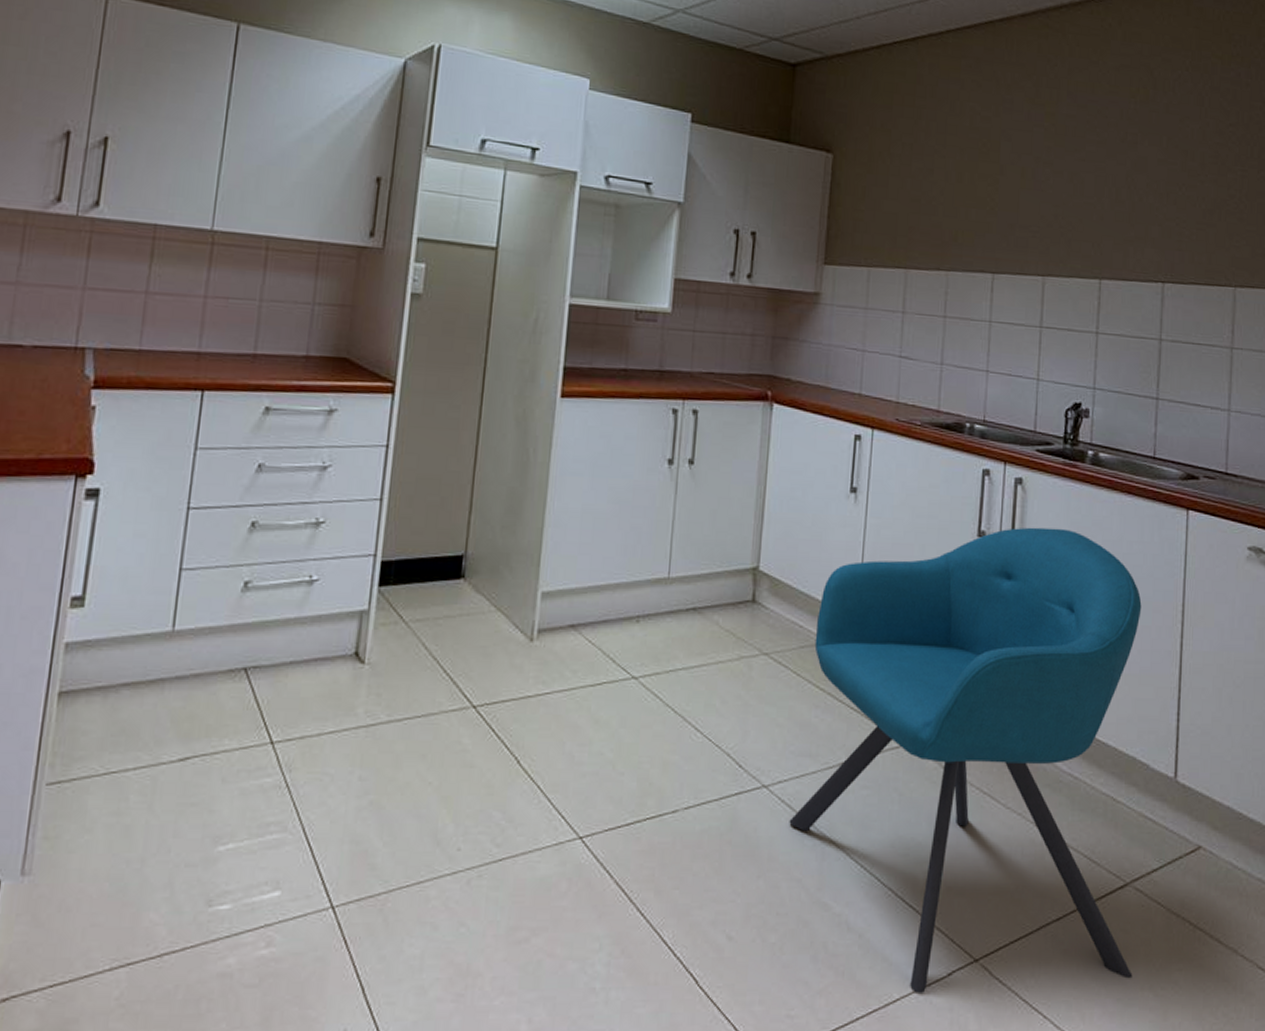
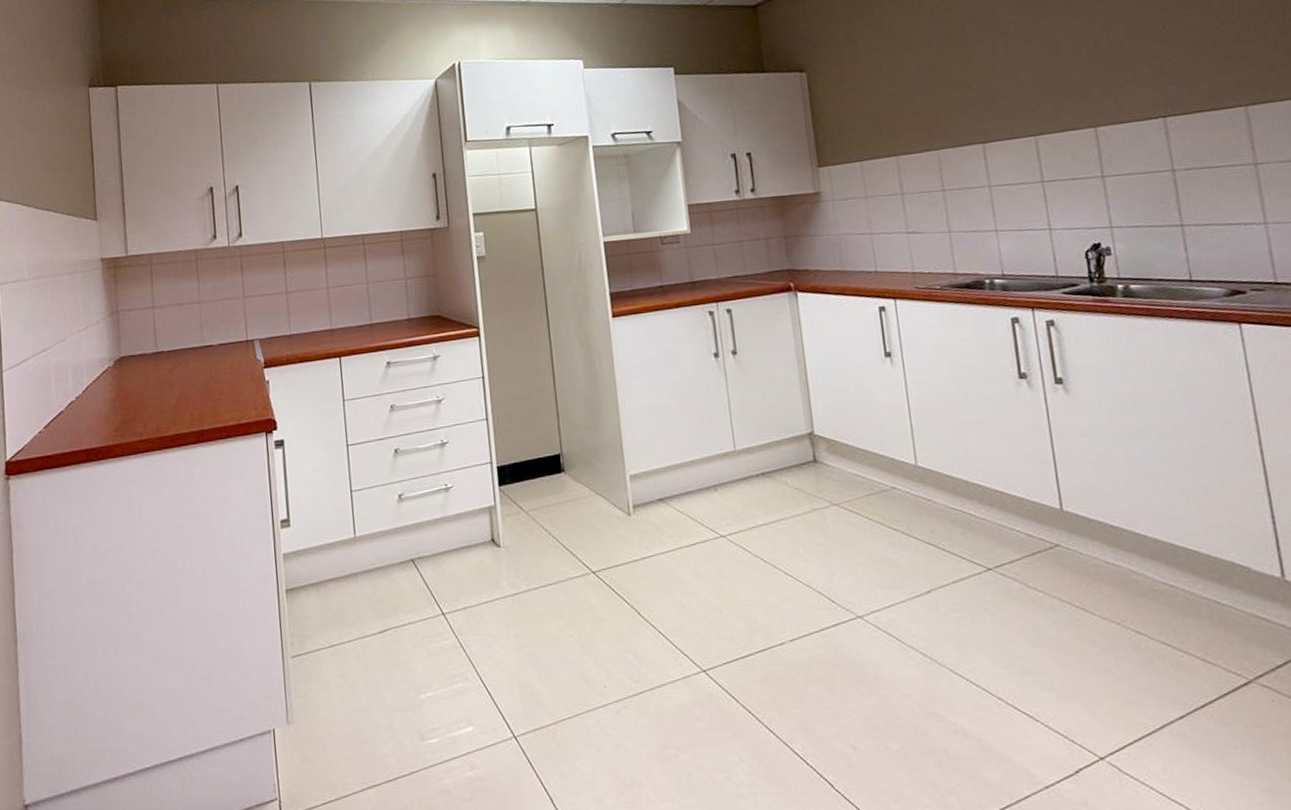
chair: present [789,527,1142,993] -> none [877,359,1277,790]

